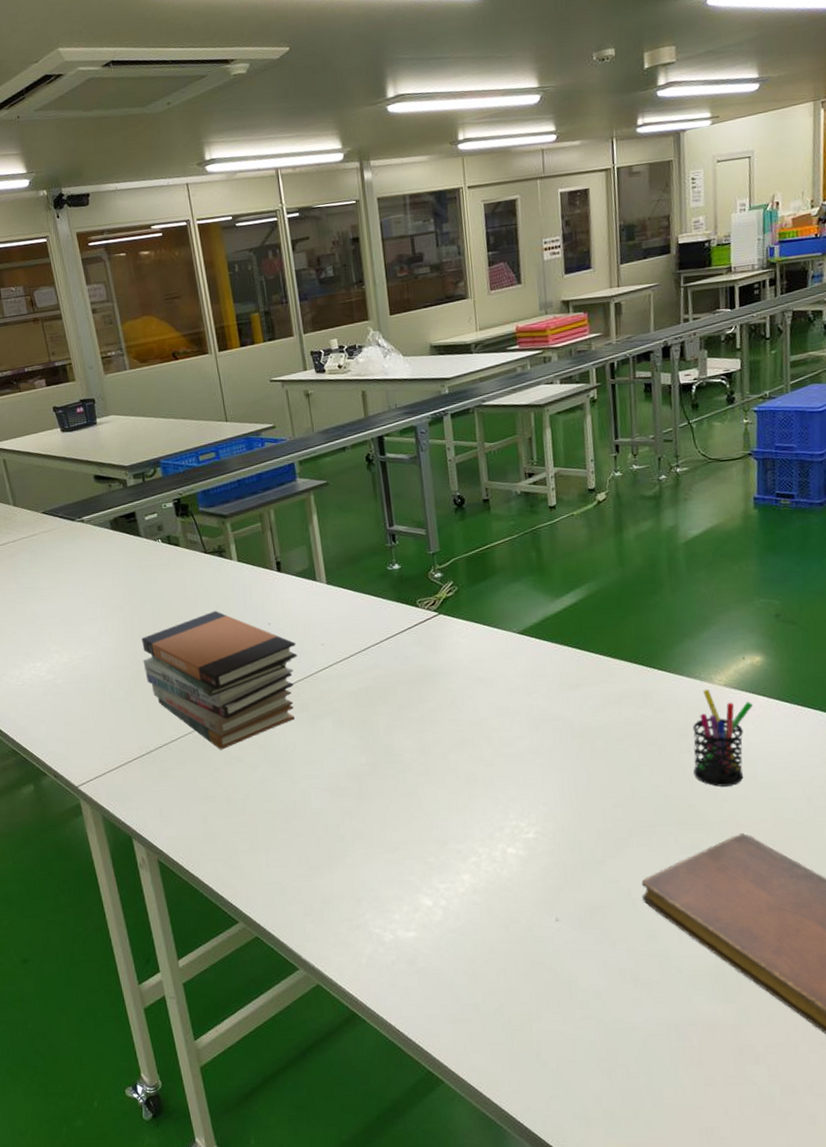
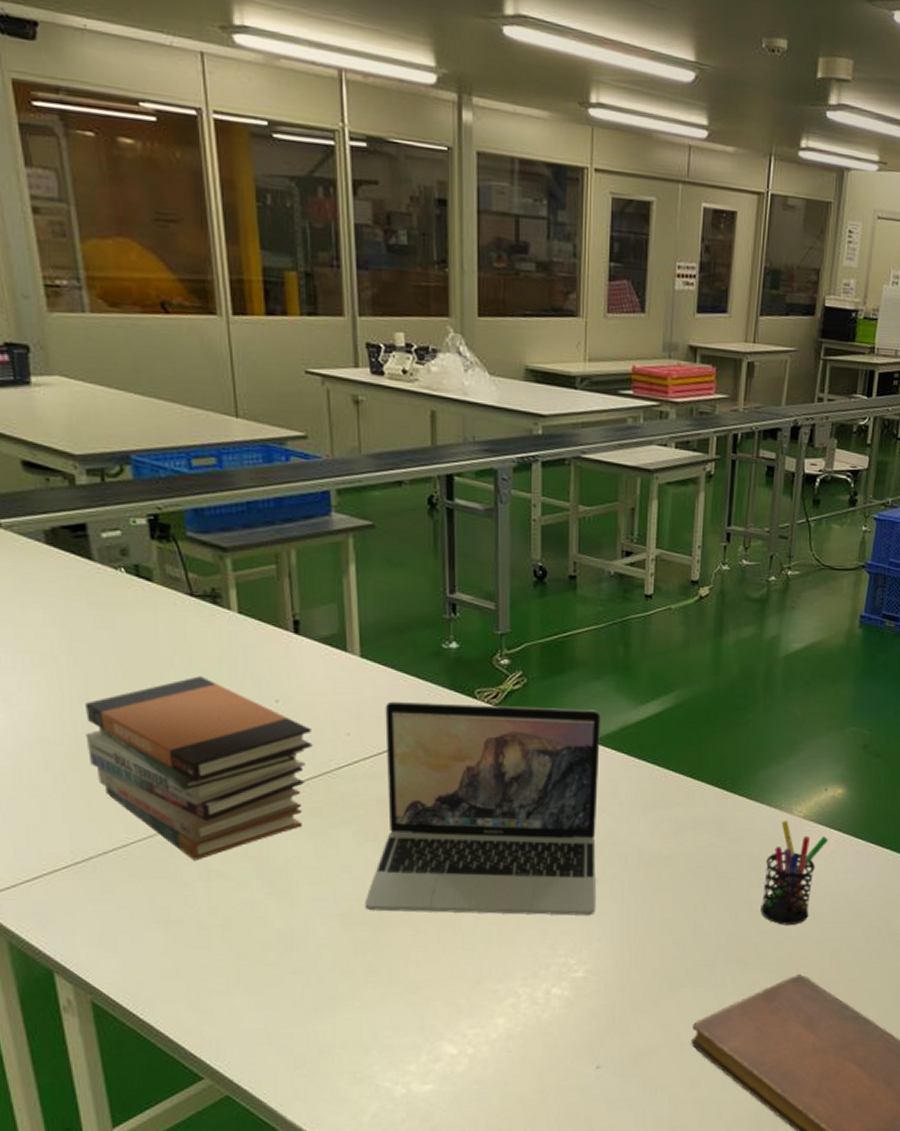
laptop: none [346,606,538,785] -> present [364,701,600,916]

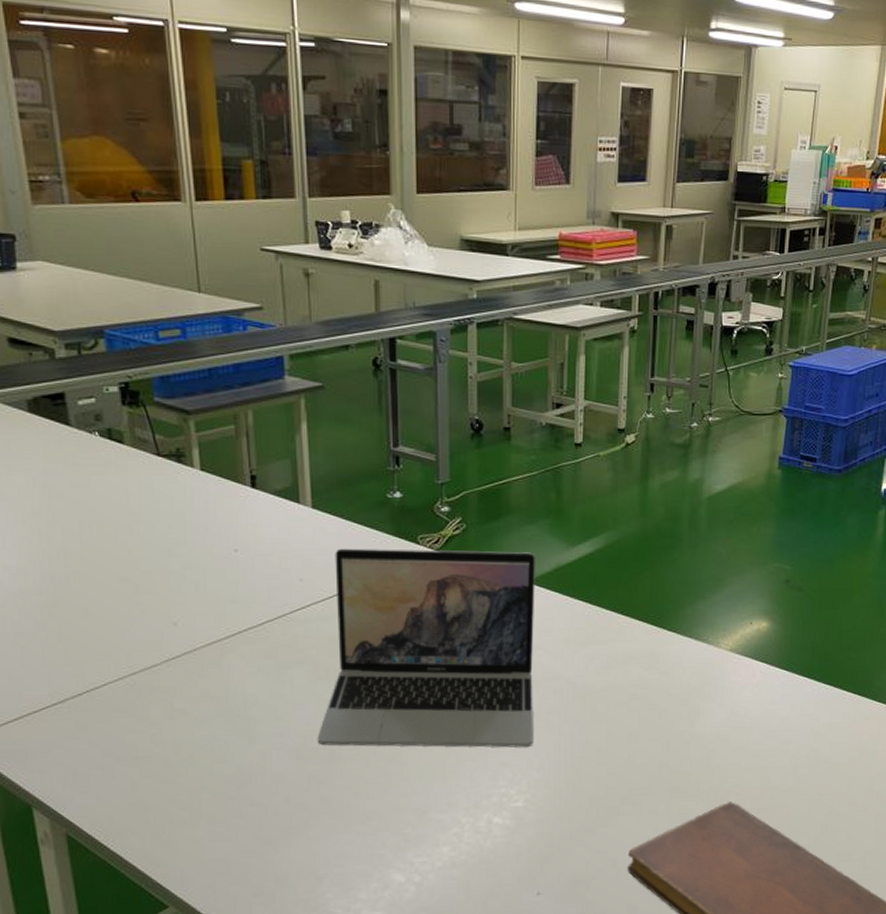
book stack: present [85,676,313,861] -> none [62,529,269,701]
pen holder: present [761,821,828,925] -> none [691,654,754,754]

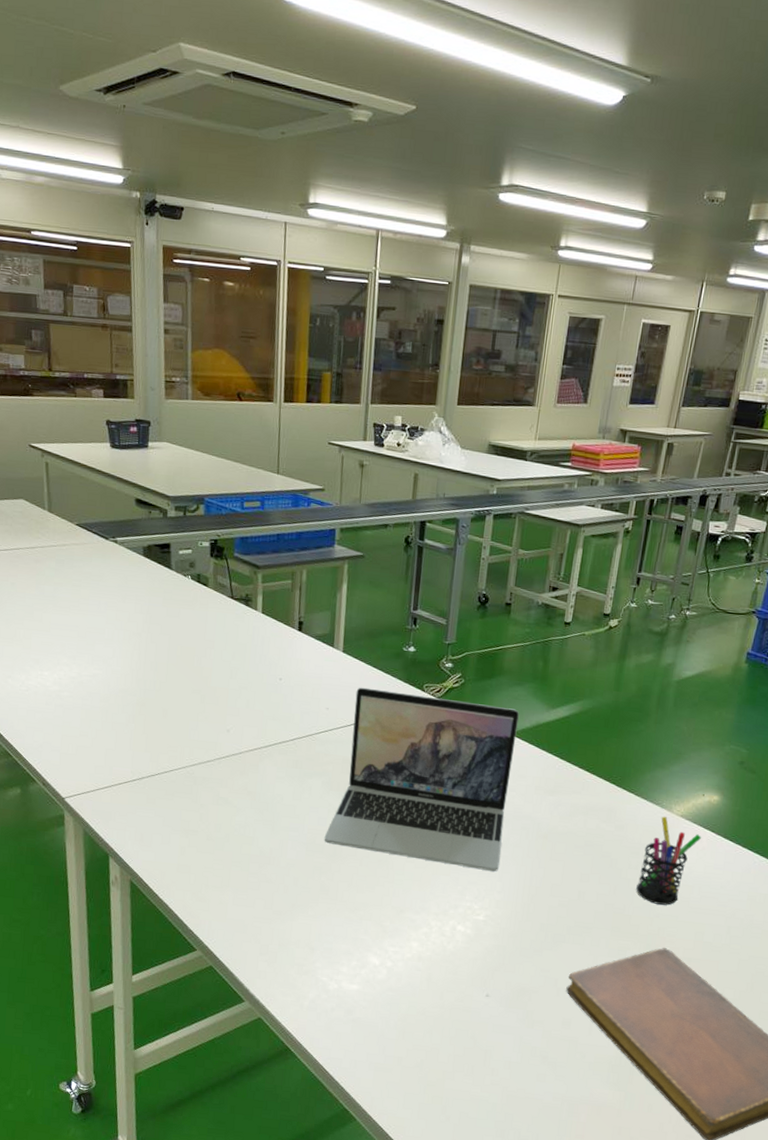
pen holder: none [691,654,754,754] -> present [636,816,701,905]

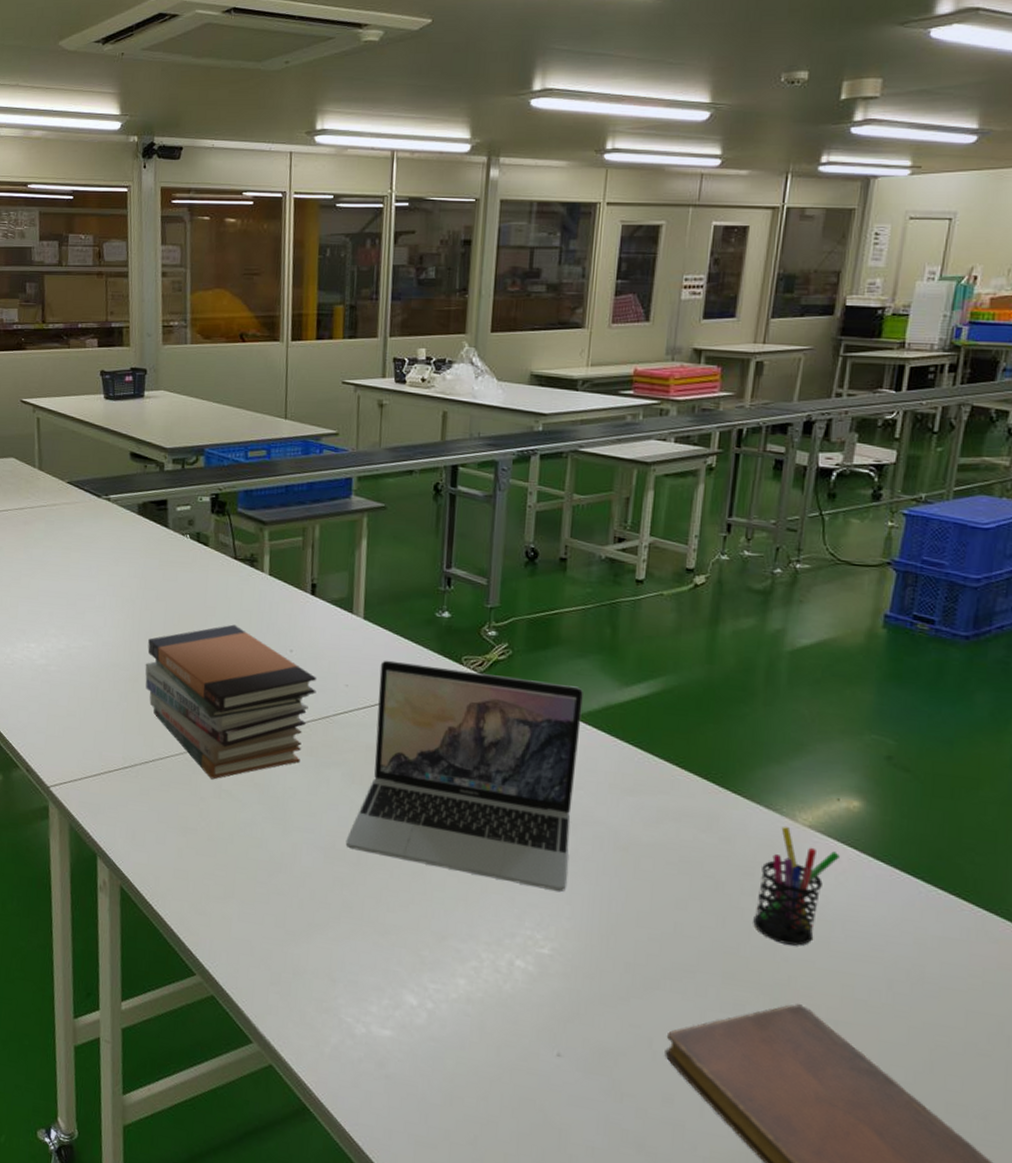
book stack: none [151,656,302,789] -> present [145,624,316,780]

